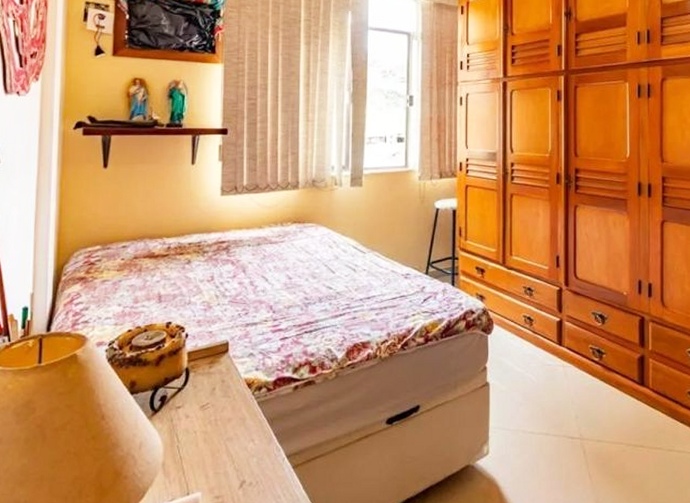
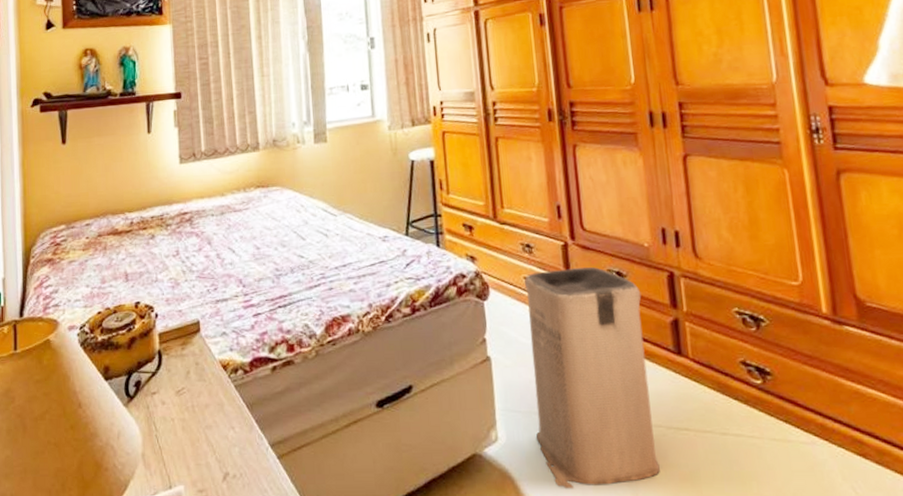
laundry basket: none [521,309,618,494] -> present [525,267,660,488]

